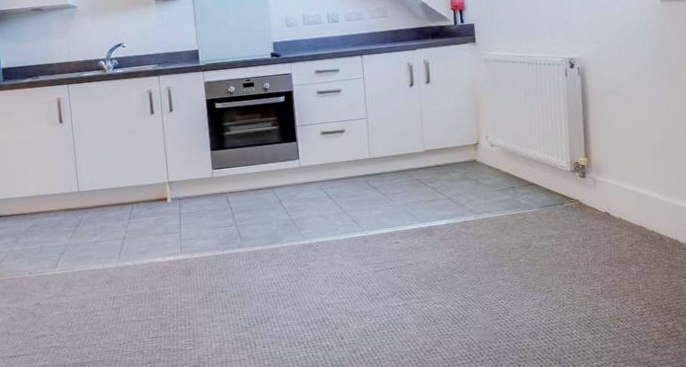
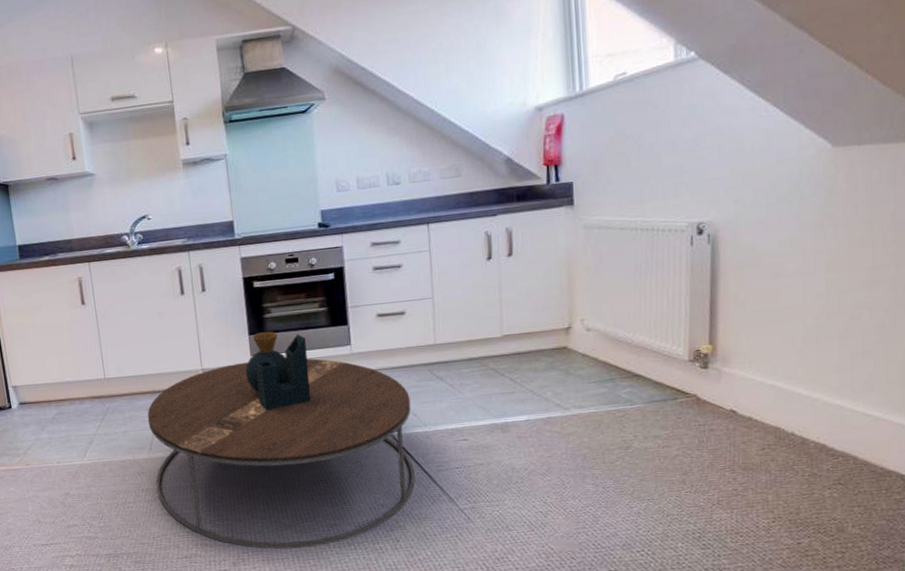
coffee table: none [117,147,356,351] -> present [147,331,415,549]

